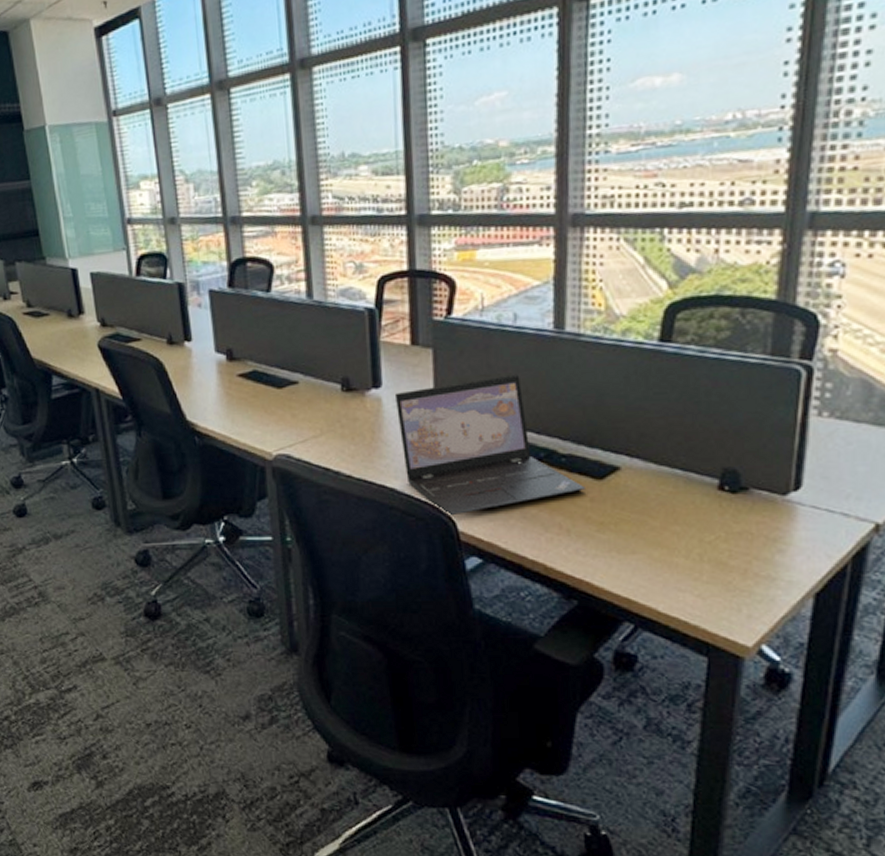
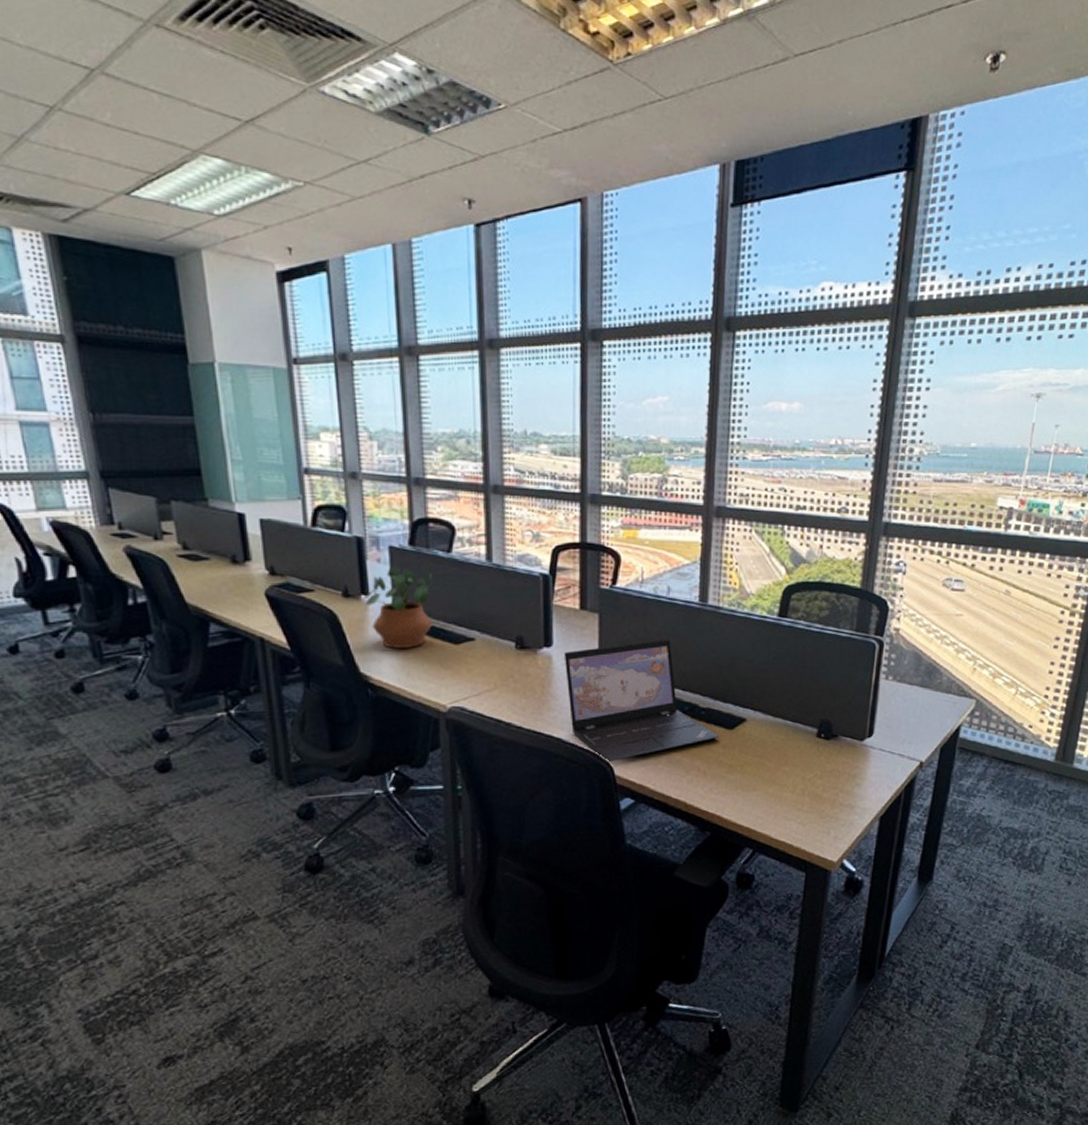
potted plant: none [186,309,255,395] -> present [363,565,433,649]

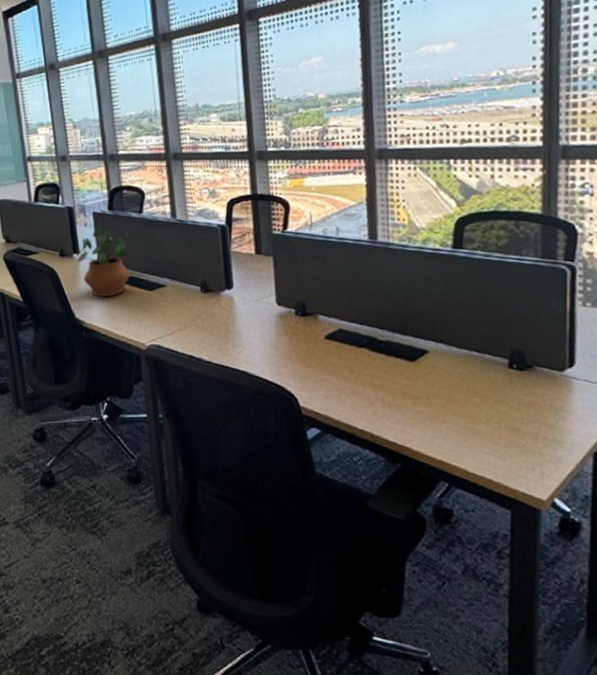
laptop: present [563,639,719,763] -> none [243,276,401,394]

